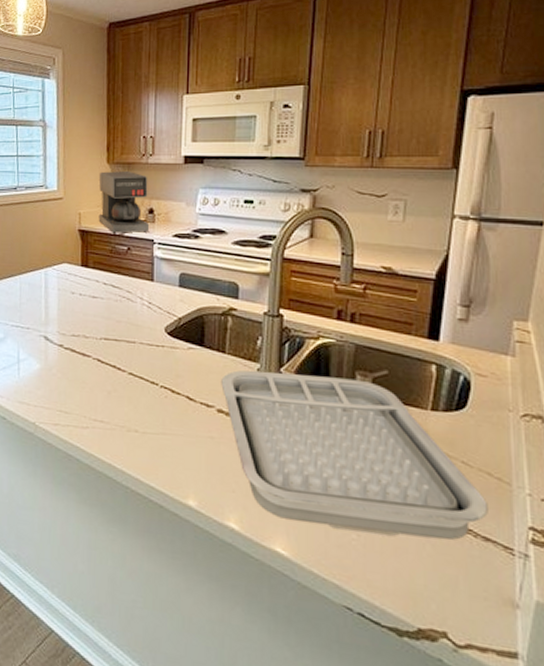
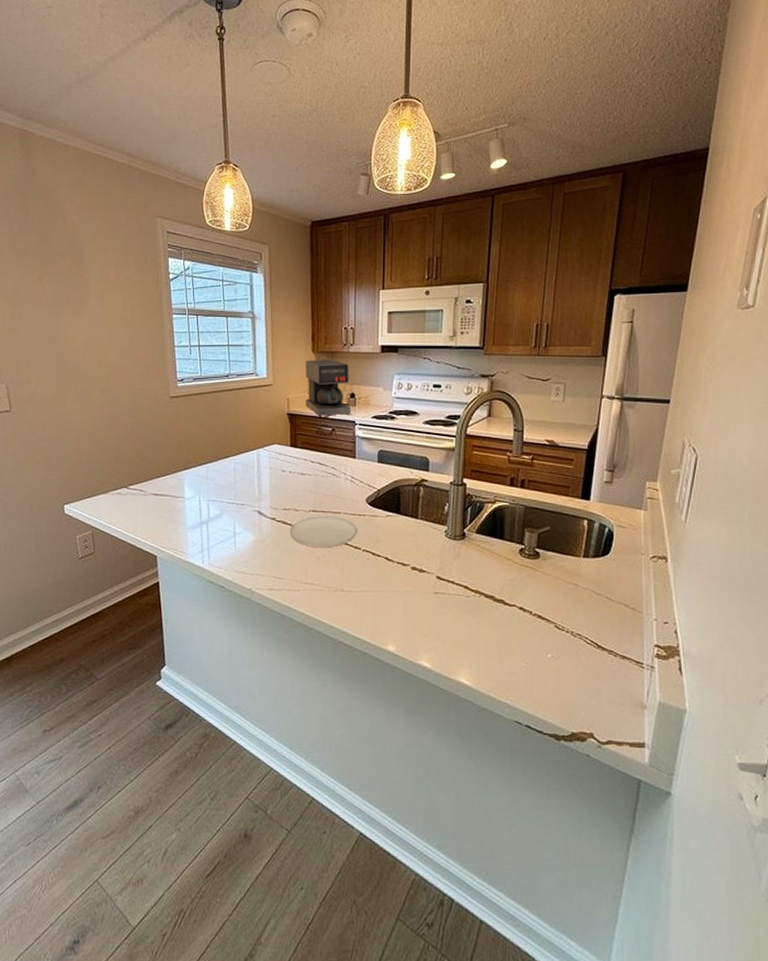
plate: none [78,344,155,382] -> present [289,515,358,548]
dish rack: present [221,370,488,540] -> none [415,532,625,662]

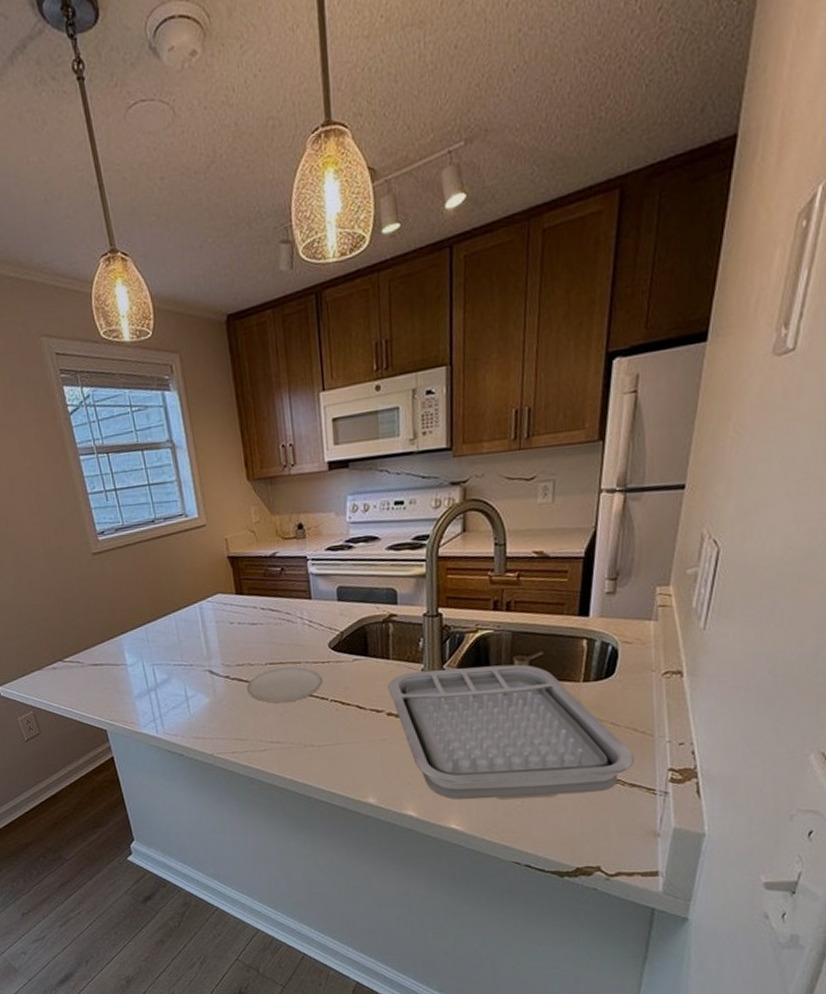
coffee maker: present [305,360,352,417] -> none [241,486,301,557]
dish rack: none [415,532,625,662] -> present [388,664,634,801]

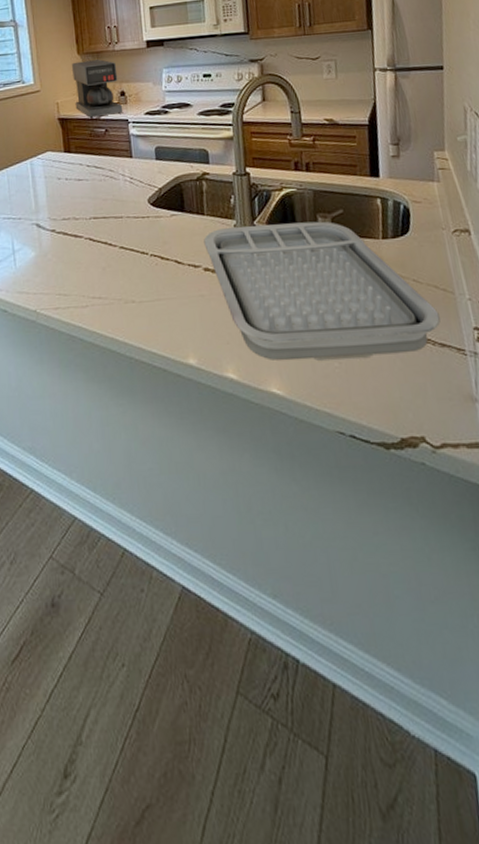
coffee maker: none [241,486,301,557] -> present [72,59,123,119]
plate: present [246,666,323,704] -> none [71,220,143,258]

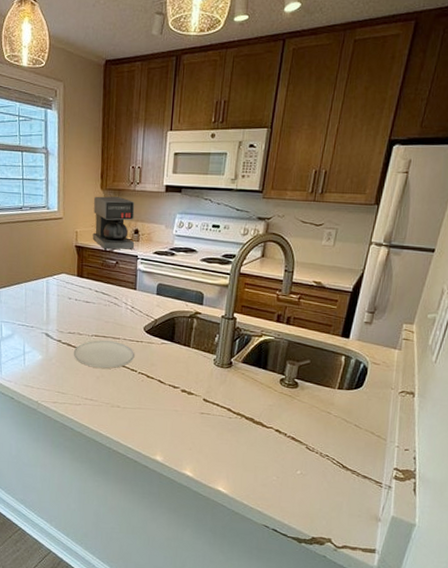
plate: none [71,220,143,258] -> present [73,340,135,369]
dish rack: present [204,221,441,362] -> none [185,360,369,479]

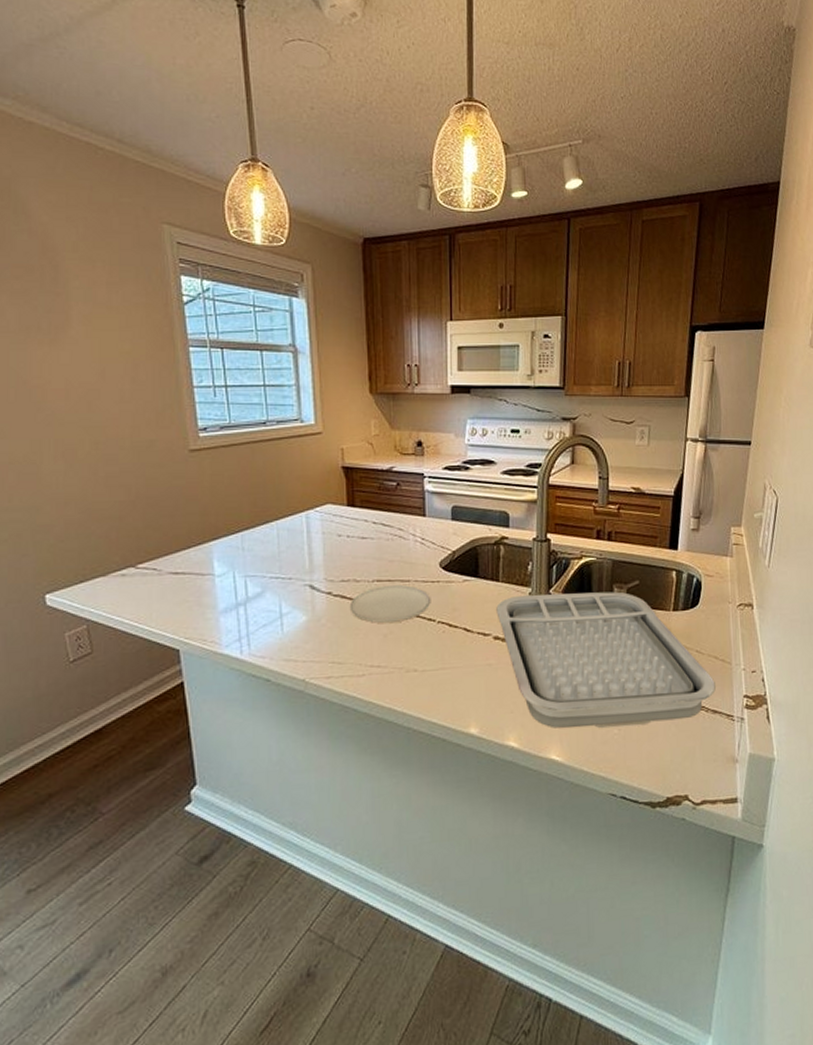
coffee maker: present [92,196,135,251] -> none [362,402,419,470]
dish rack: none [185,360,369,479] -> present [496,591,716,729]

